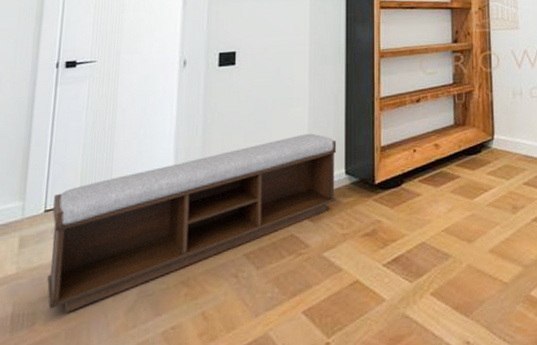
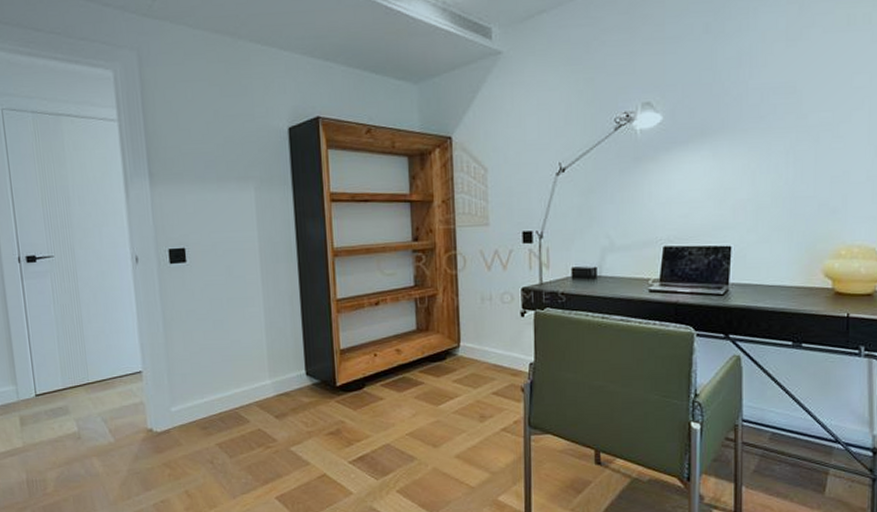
bench: present [47,133,337,313] -> none [41,333,299,482]

